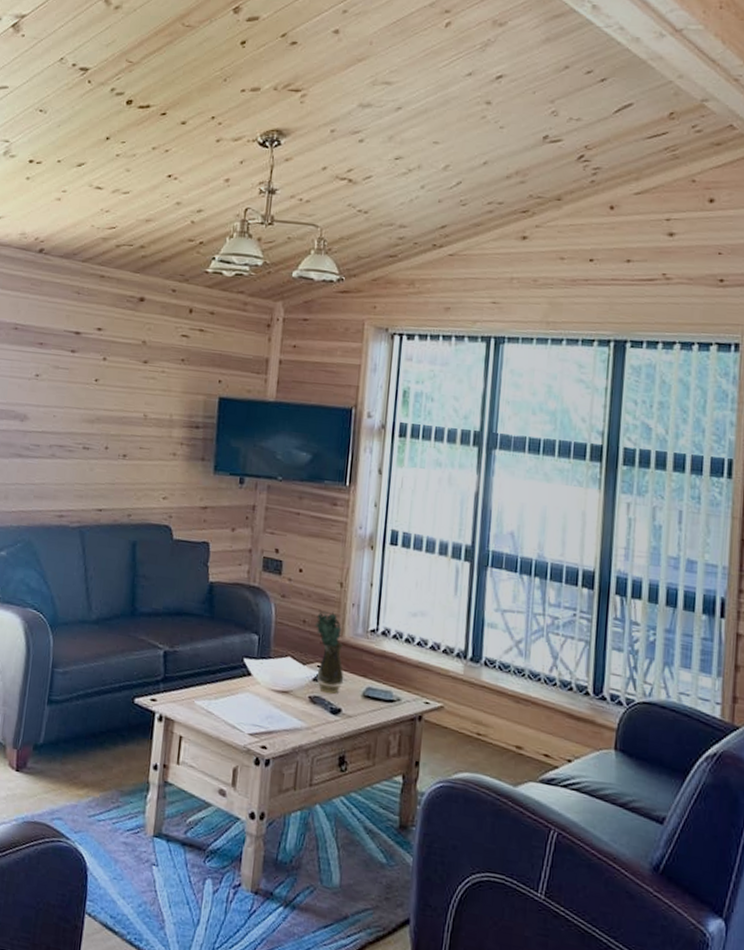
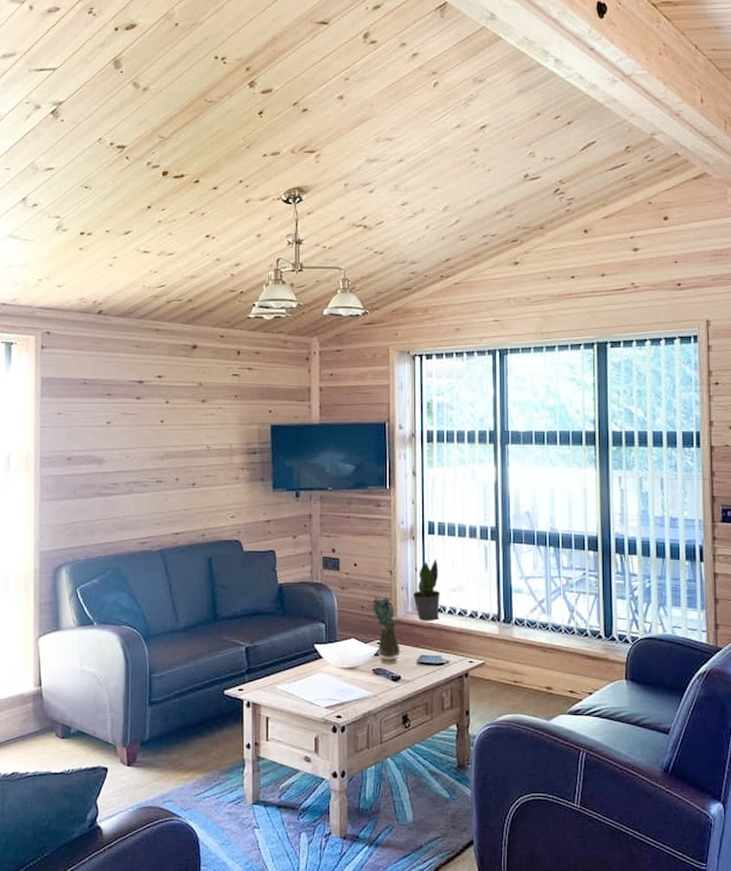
potted plant: none [365,575,399,649] -> present [413,558,440,622]

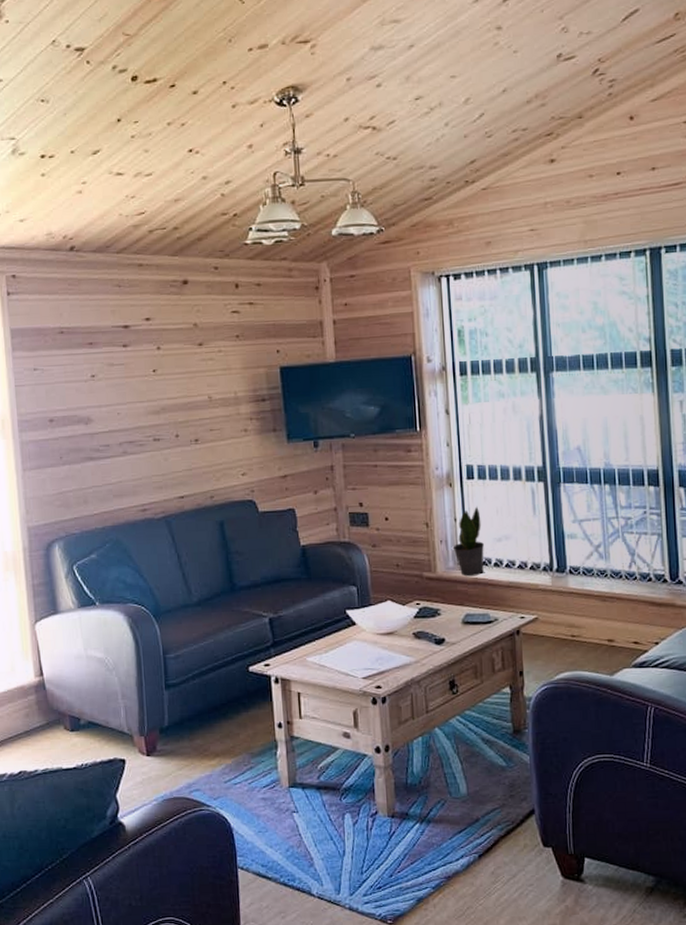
vase: present [371,596,400,665] -> none [408,551,443,628]

